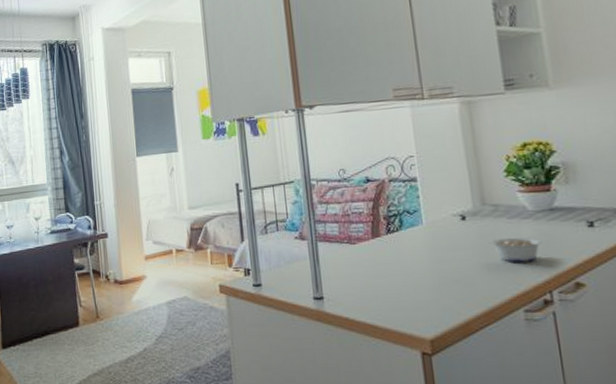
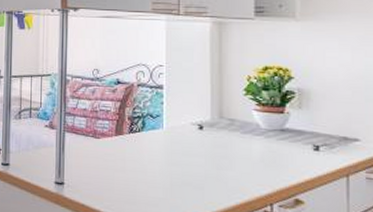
legume: present [488,237,543,262] -> none [221,150,270,175]

